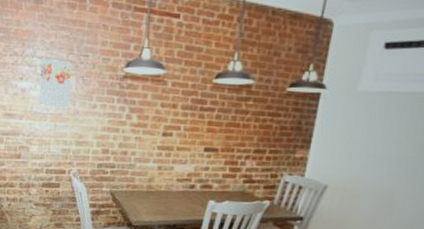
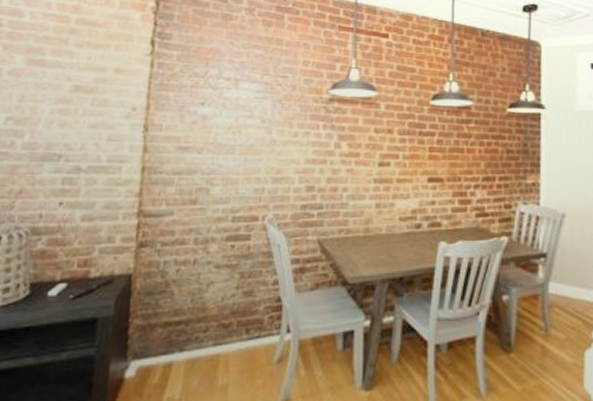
wall art: present [39,58,71,108] -> none [225,79,267,138]

